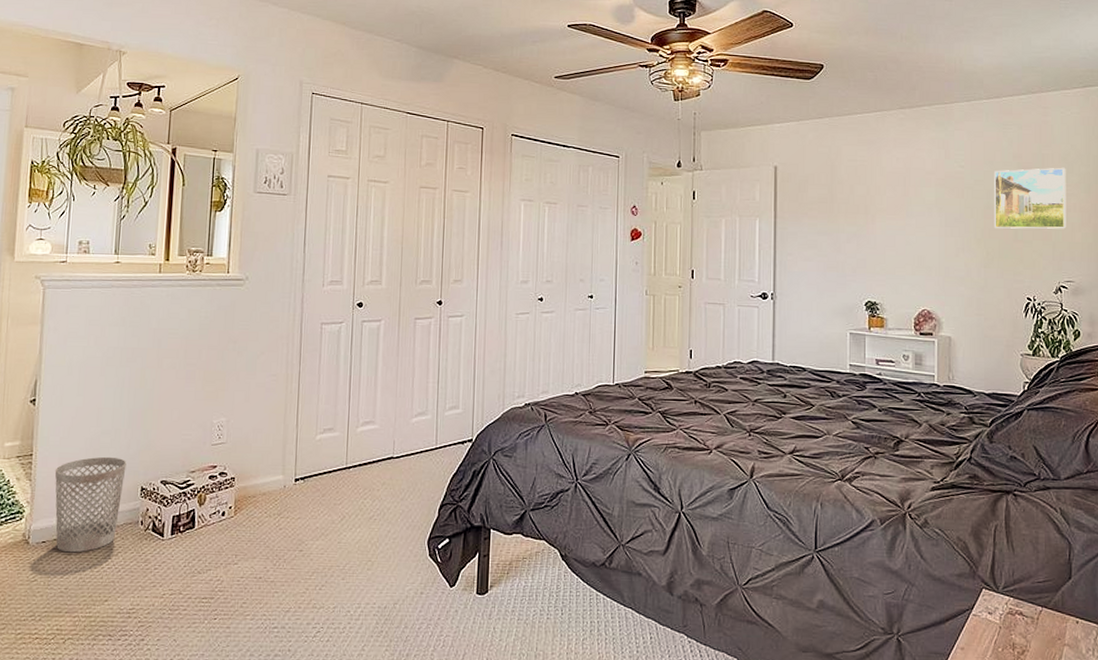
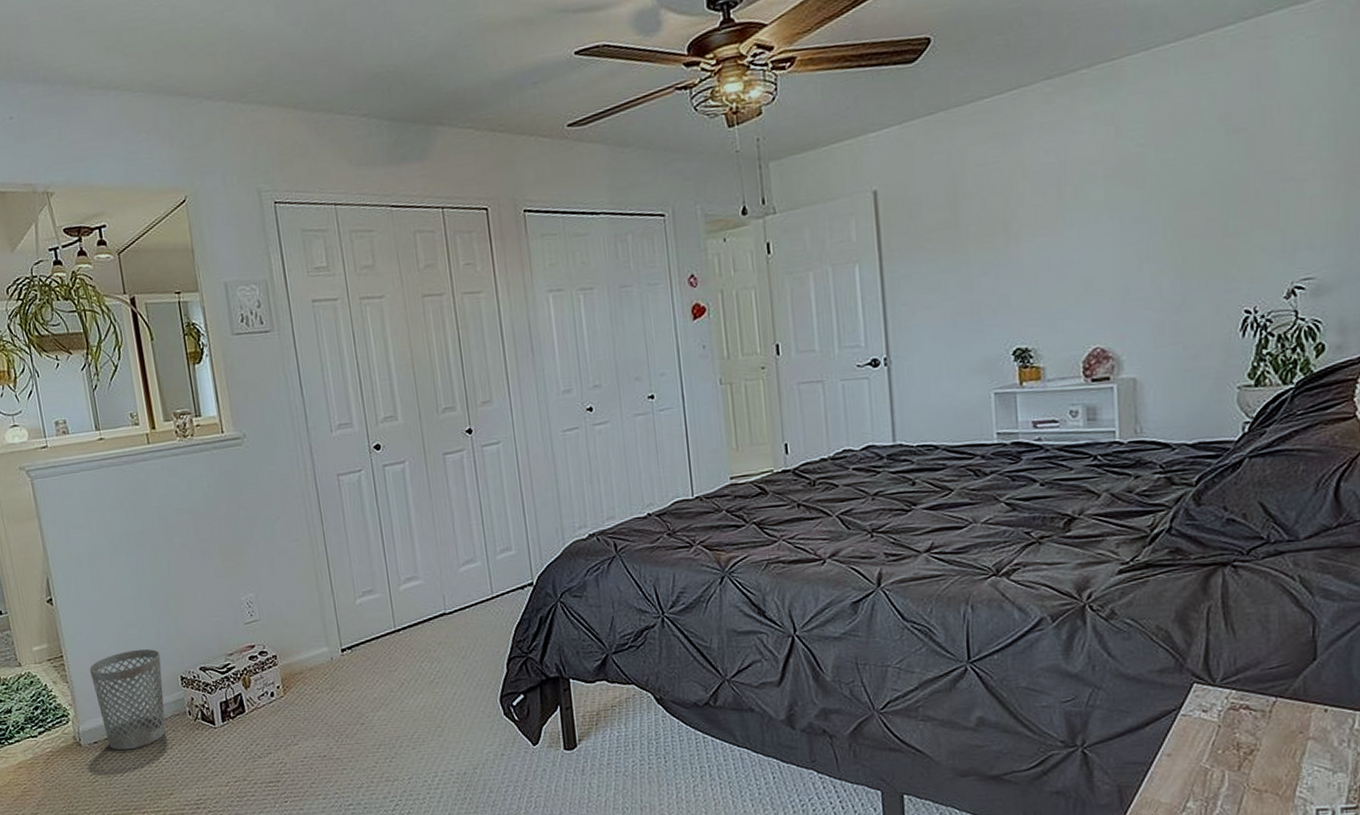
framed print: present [995,167,1067,229] -> none [1190,119,1302,223]

